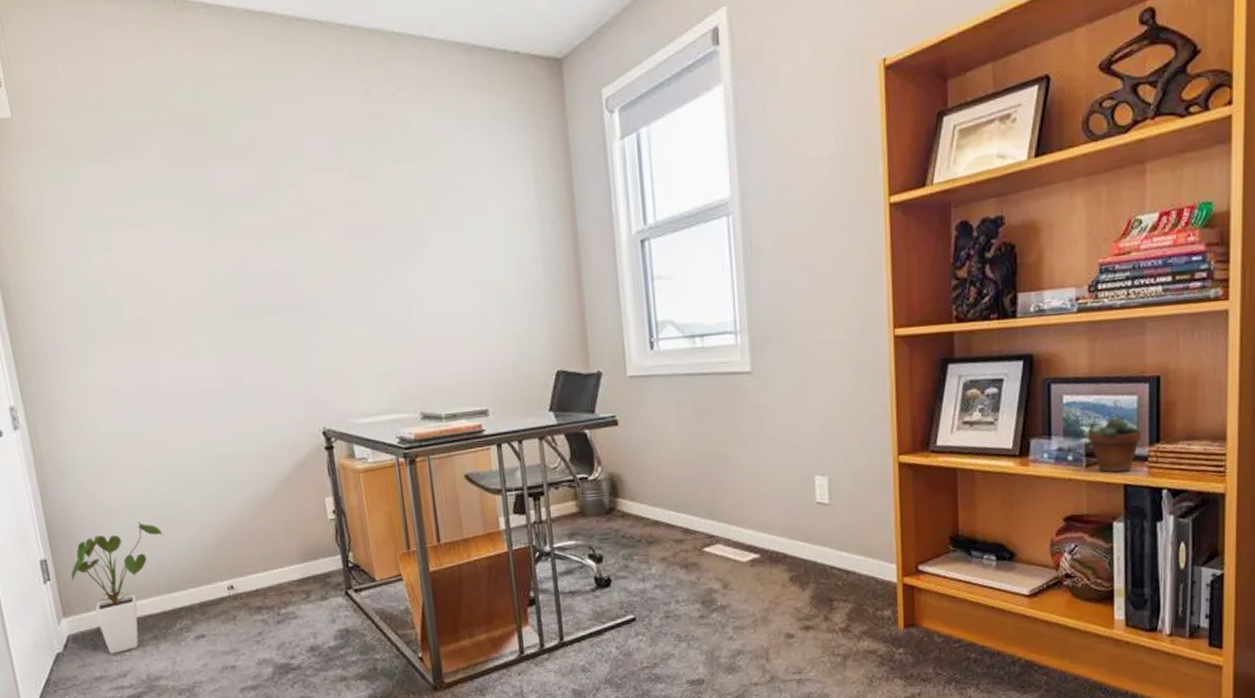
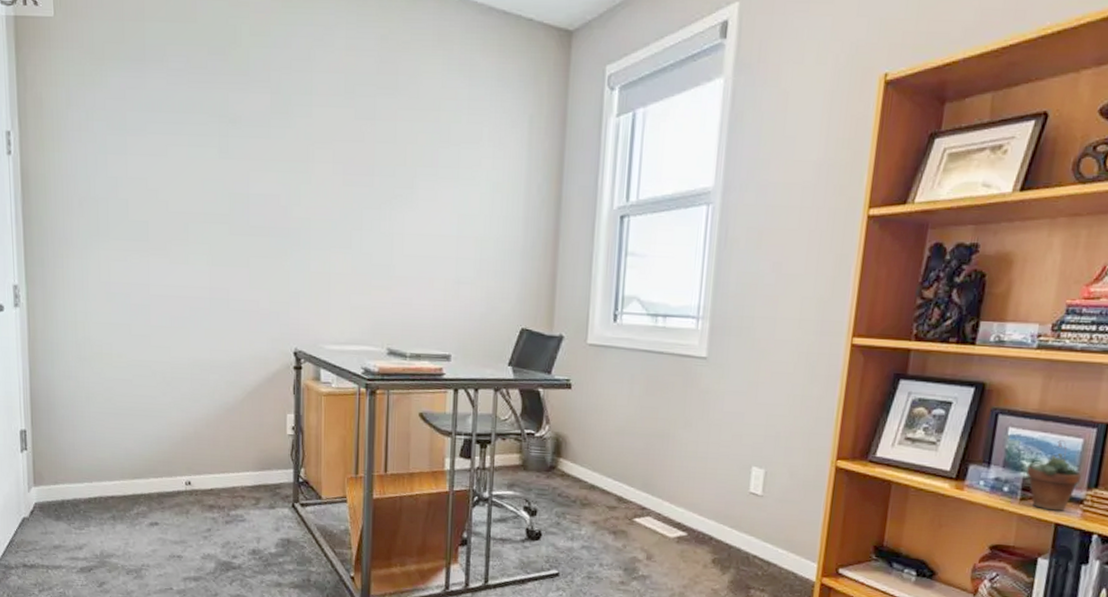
house plant: present [70,522,163,654] -> none [45,409,134,527]

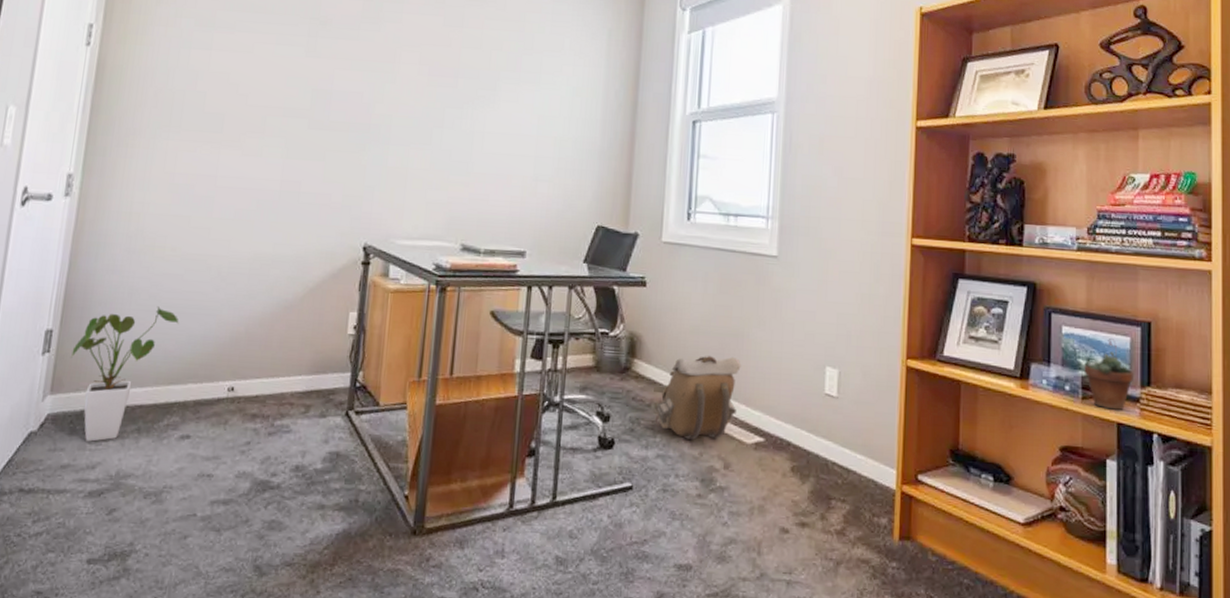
house plant: none [45,409,134,527] -> present [70,306,179,442]
backpack: none [581,456,666,533] -> present [656,356,741,440]

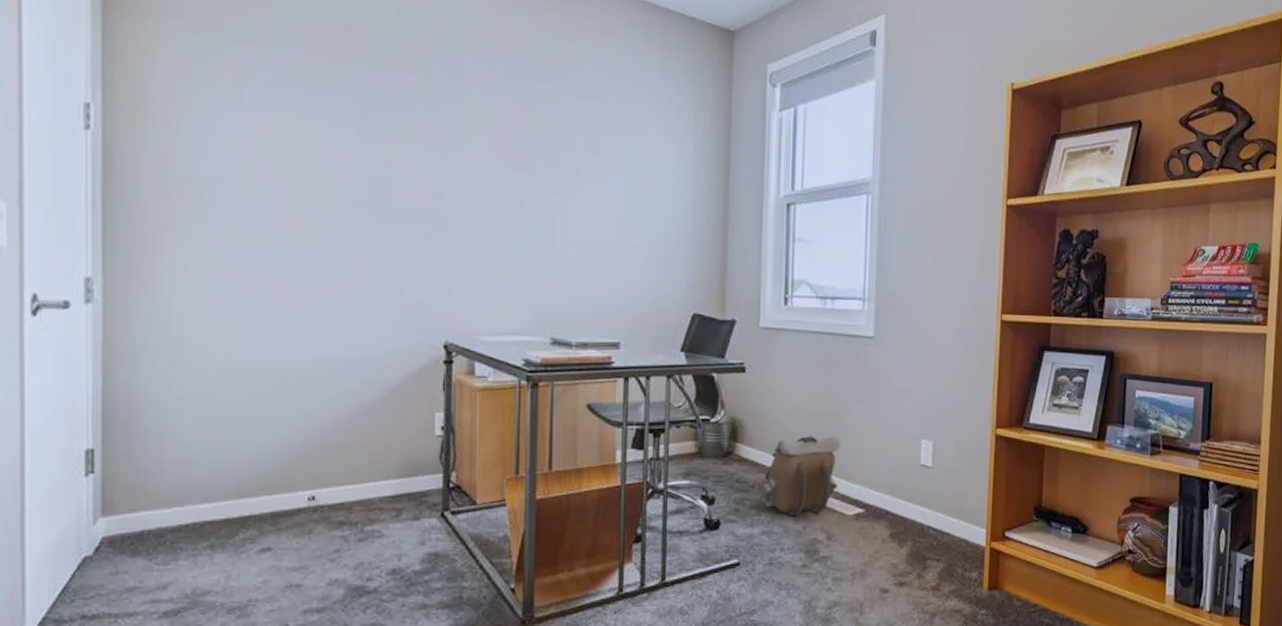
house plant: present [70,306,179,442] -> none [119,418,243,562]
succulent plant: present [1084,337,1134,410] -> none [1153,398,1196,462]

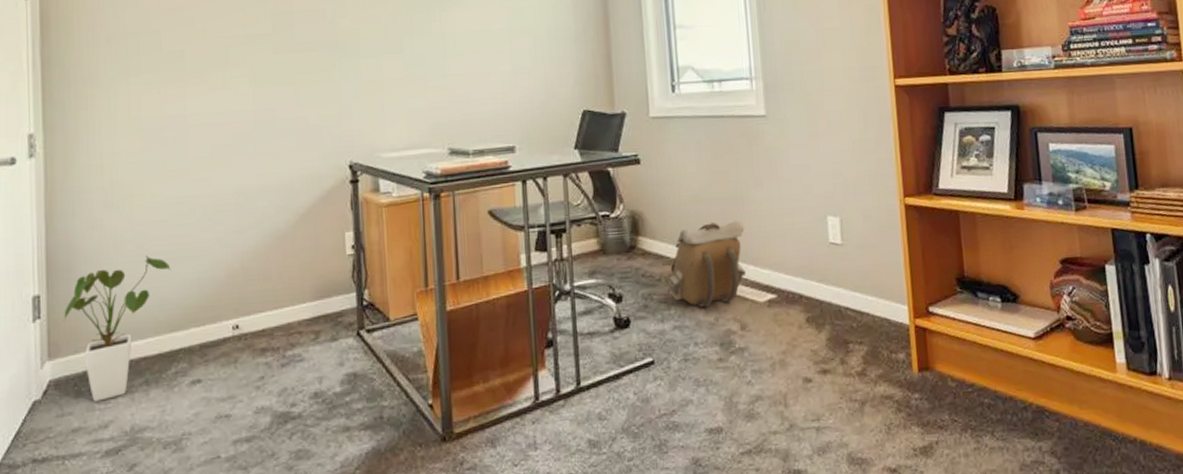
house plant: none [119,418,243,562] -> present [63,255,171,402]

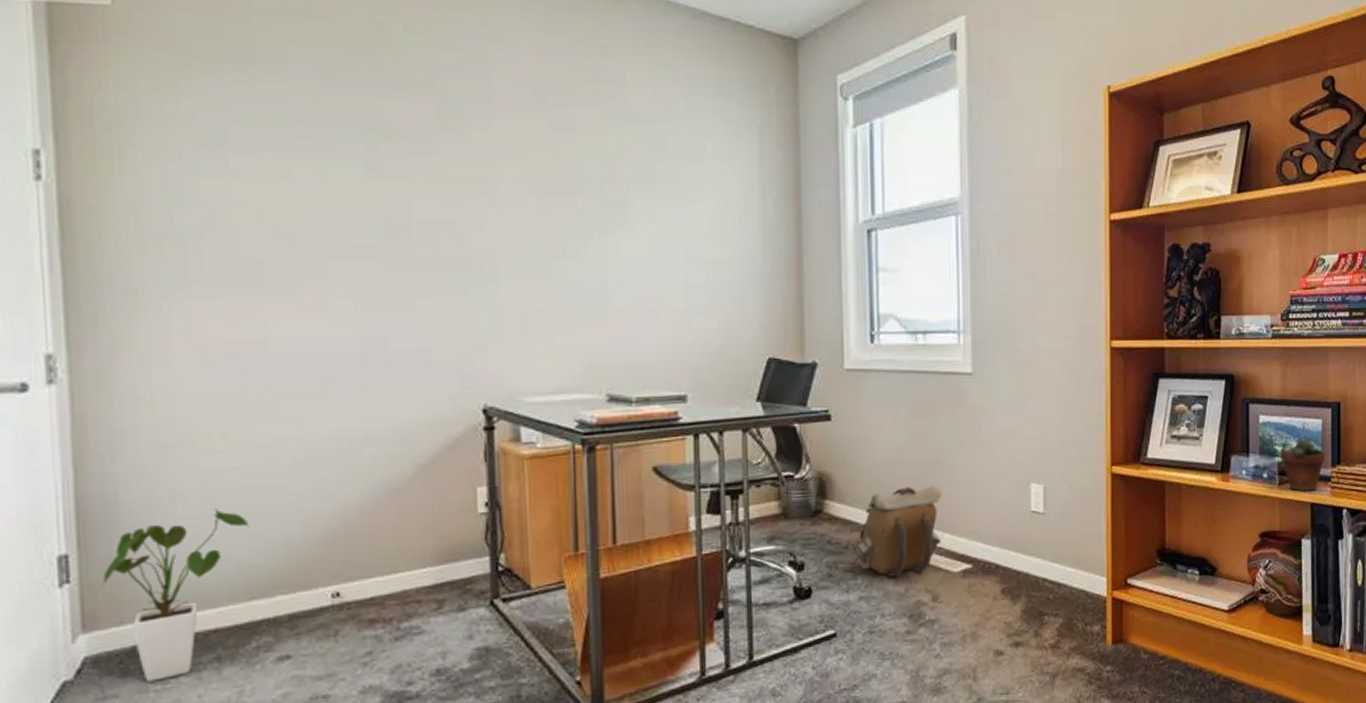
succulent plant: none [1074,148,1122,217] -> present [1280,421,1326,491]

